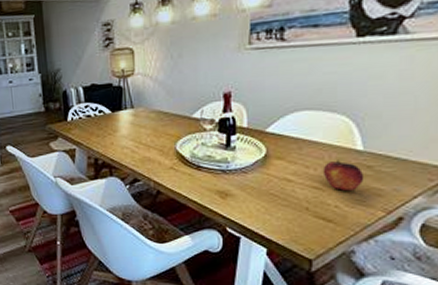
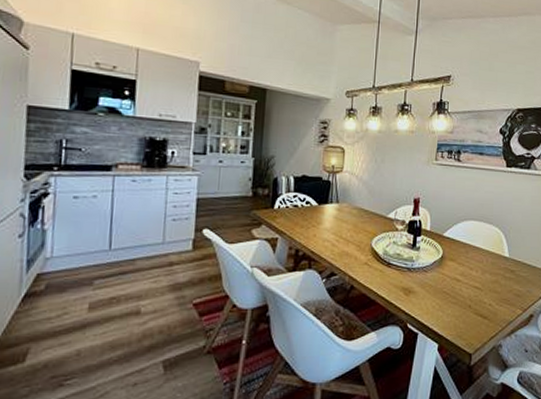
fruit: present [323,160,364,191] -> none [482,264,509,291]

